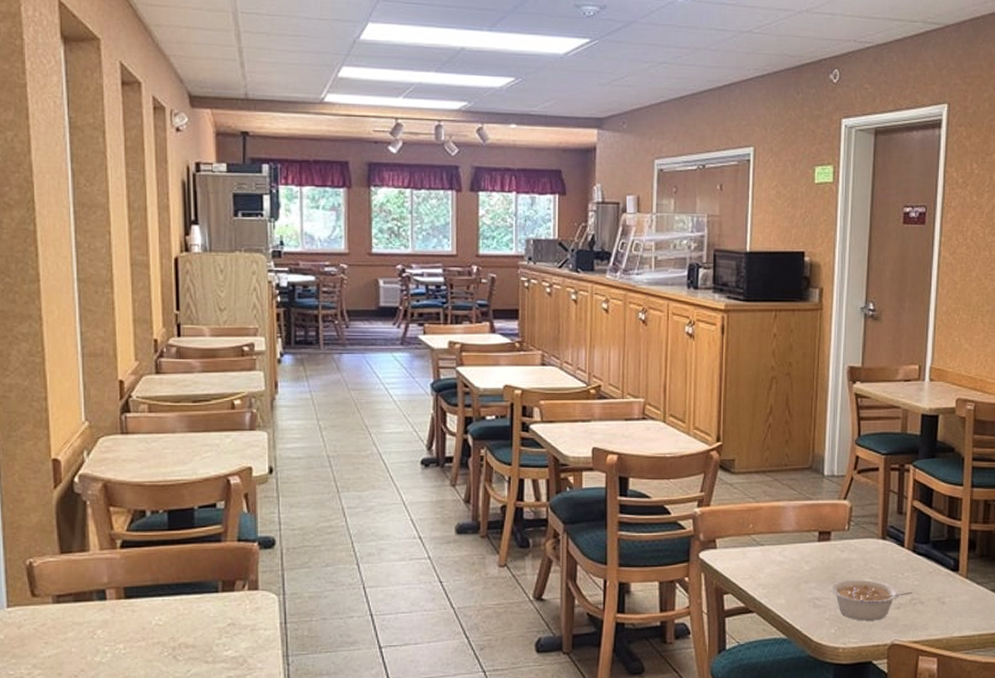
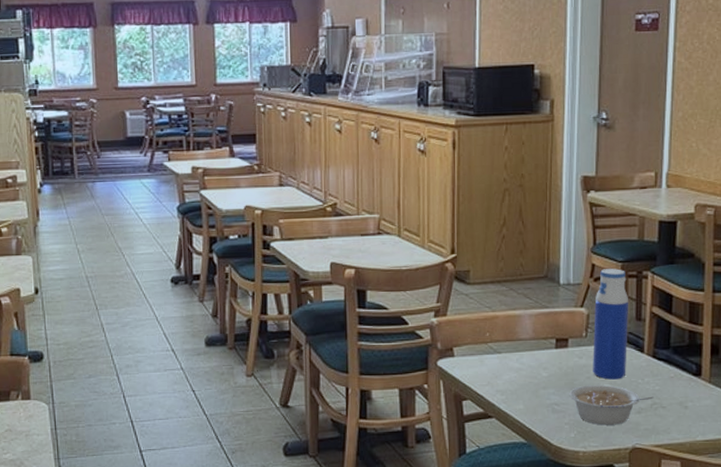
water bottle: none [854,461,890,574] -> present [593,268,628,380]

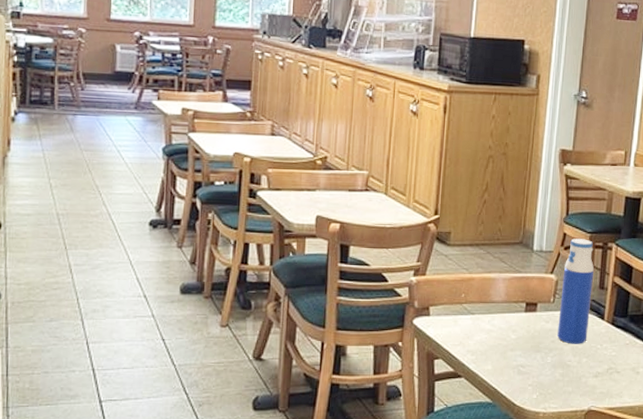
legume: present [569,384,654,425] -> none [534,348,610,388]

